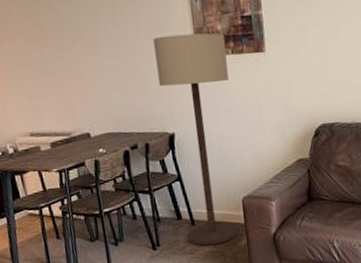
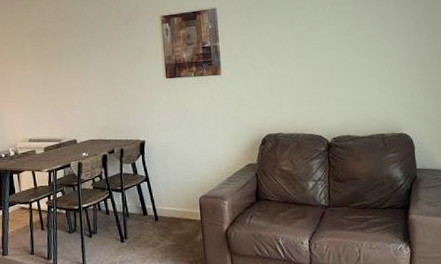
floor lamp: present [153,32,239,246] -> none [132,60,196,239]

